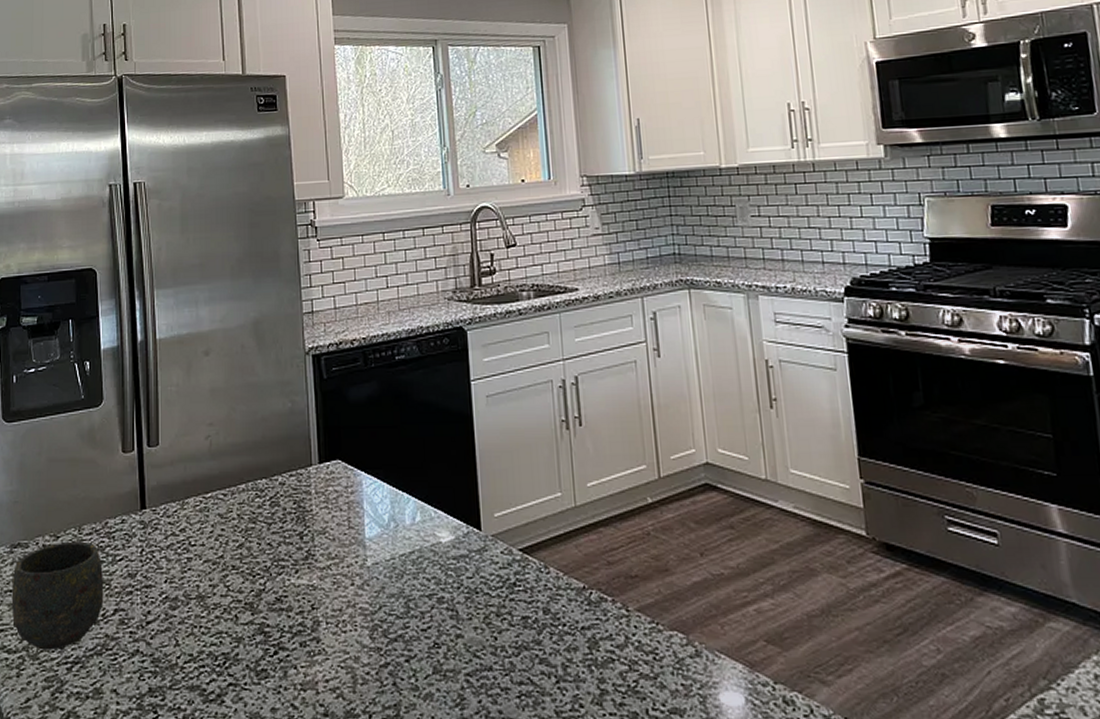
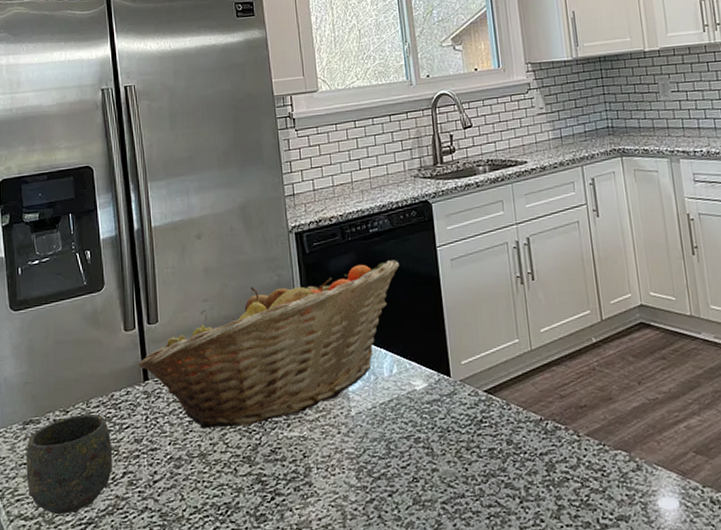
fruit basket: none [135,392,428,569] -> present [138,260,400,430]

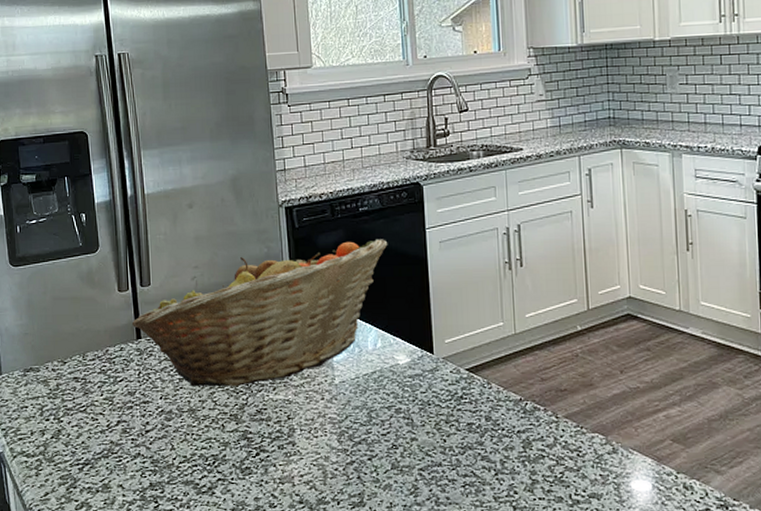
mug: present [25,413,113,515] -> none [27,366,108,455]

